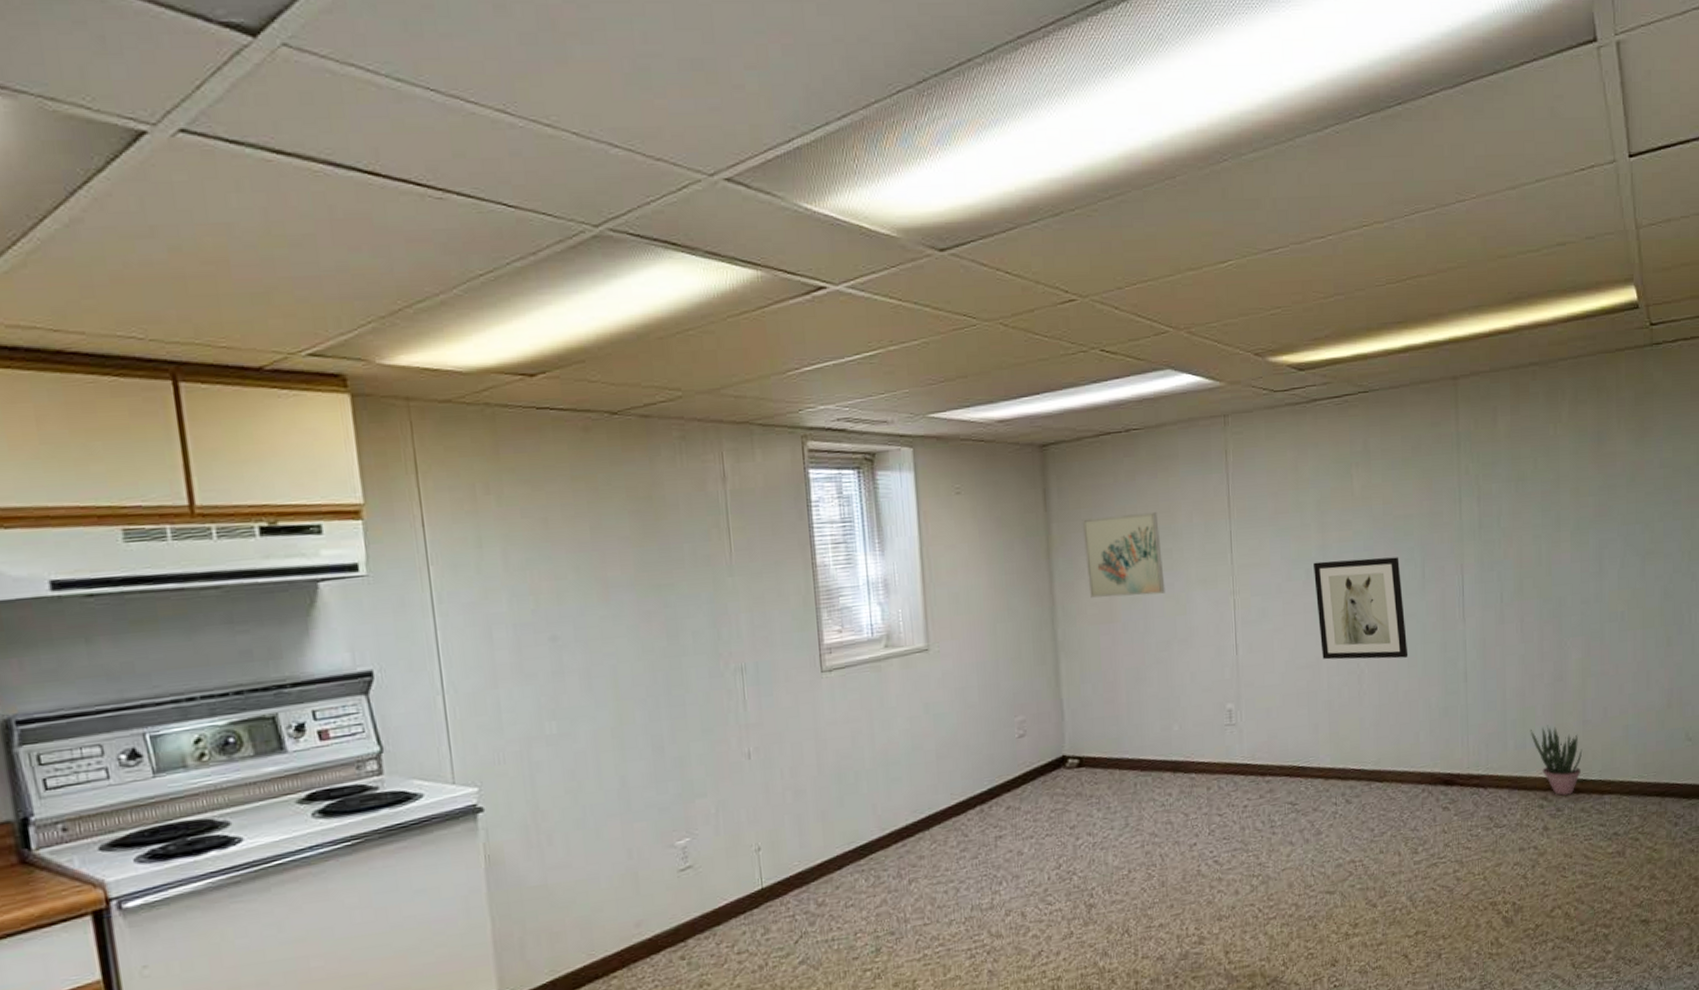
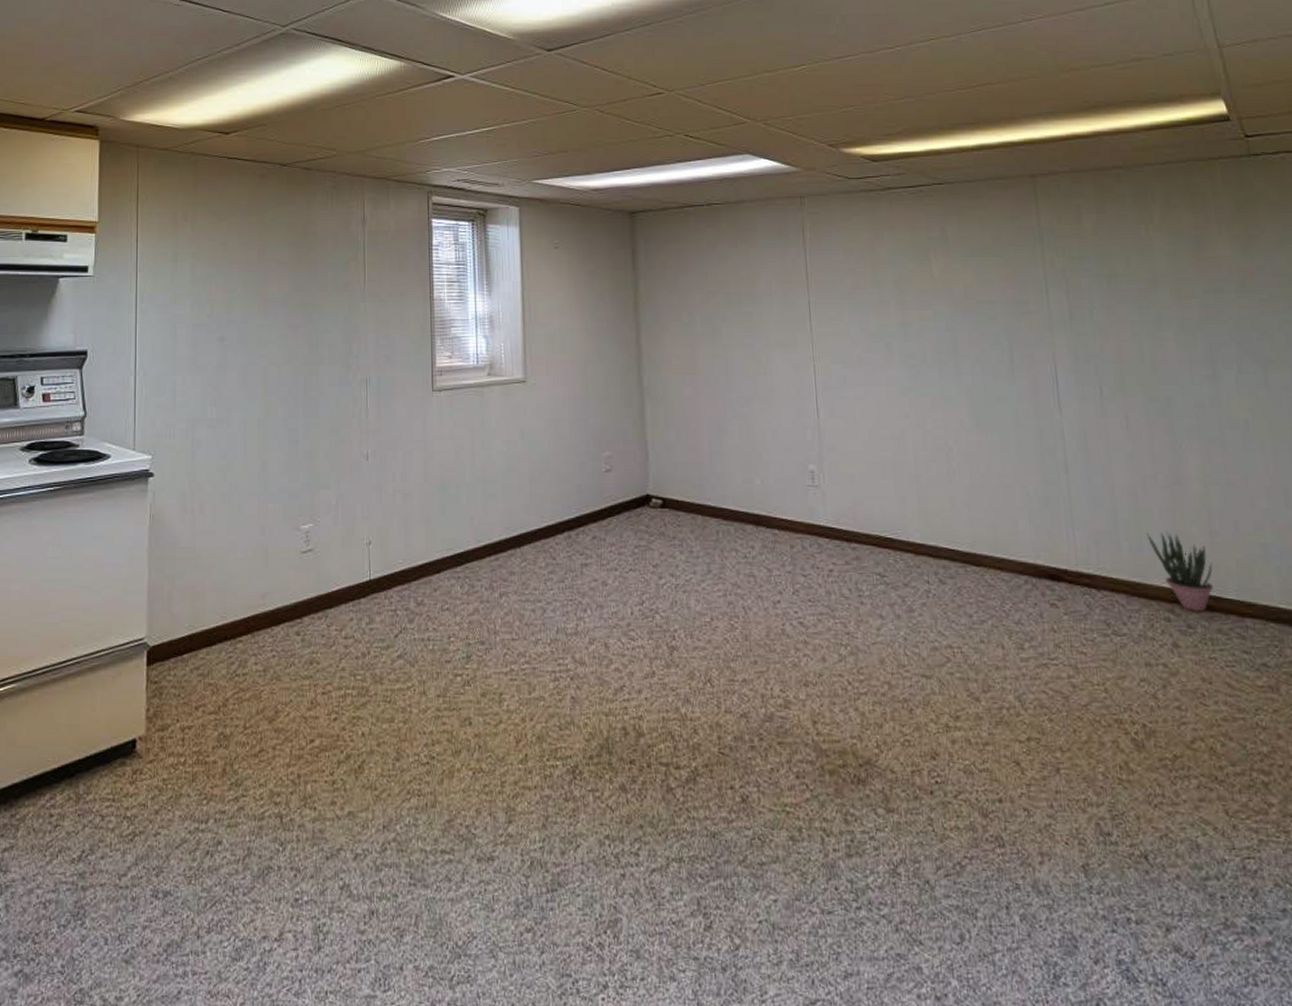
wall art: present [1082,511,1165,598] -> none [667,277,746,353]
wall art: present [1314,557,1409,660] -> none [894,337,1001,441]

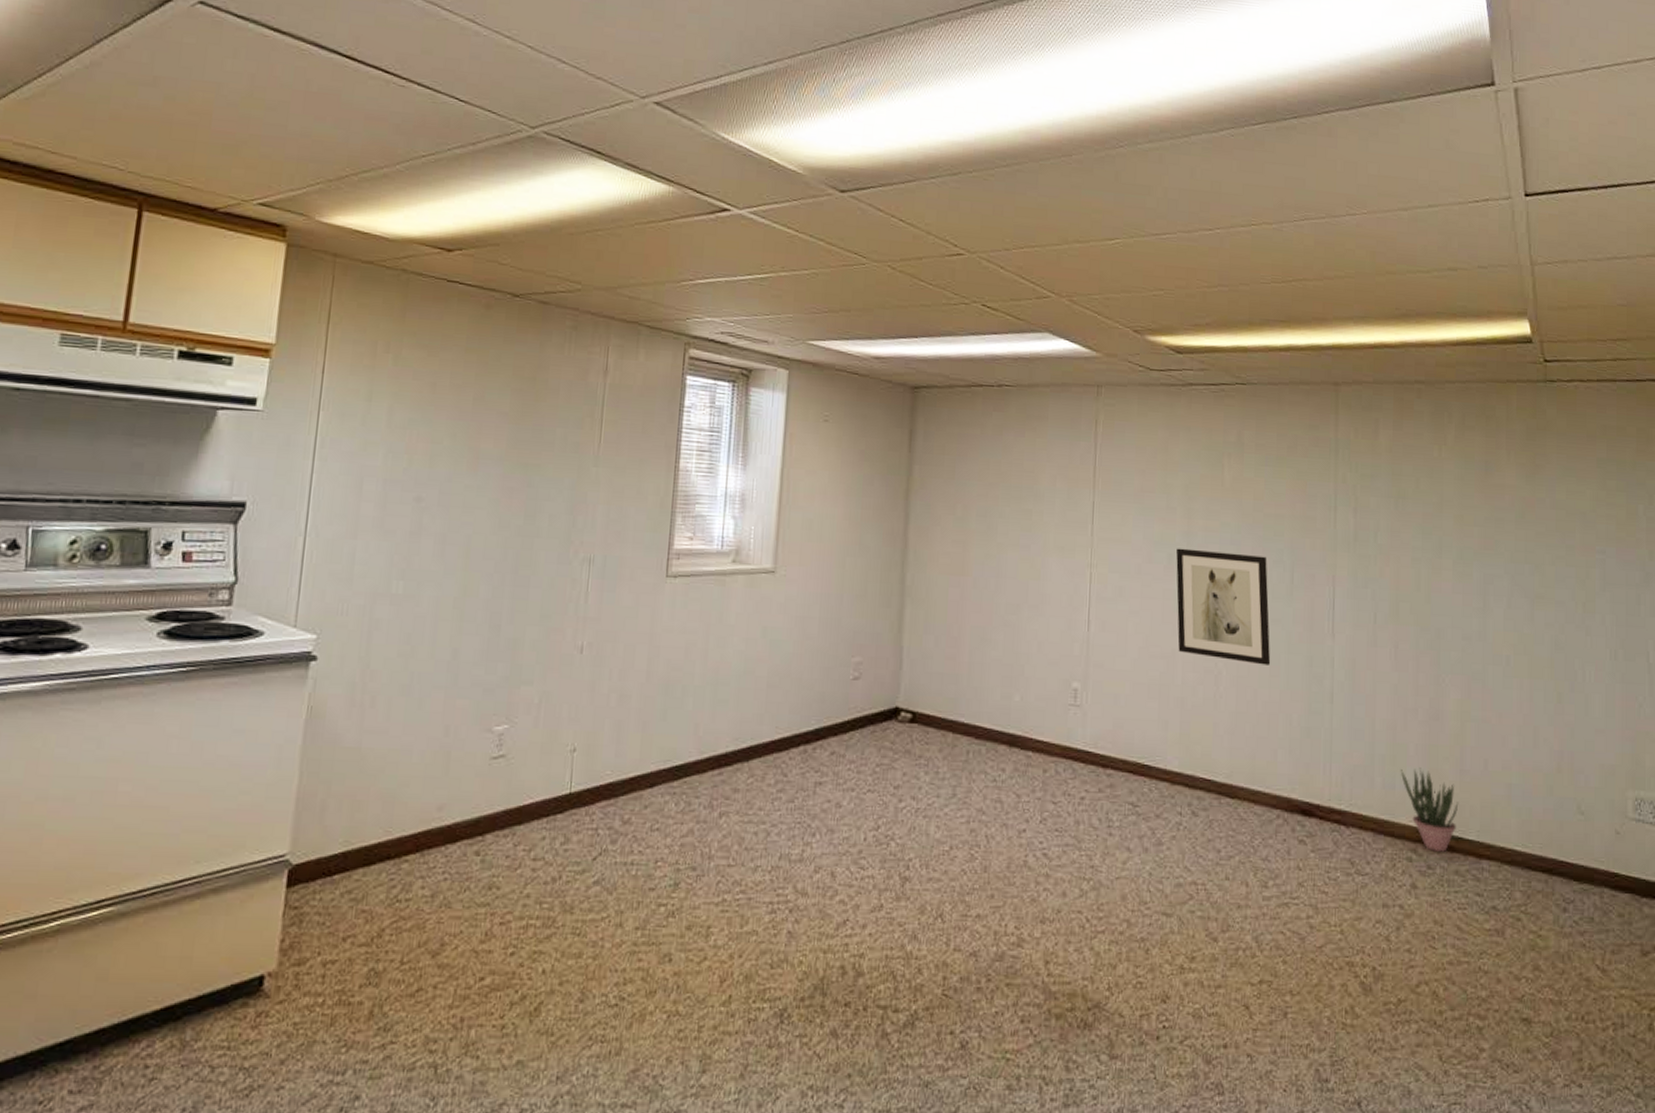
wall art: none [894,337,1001,441] -> present [1176,548,1271,665]

